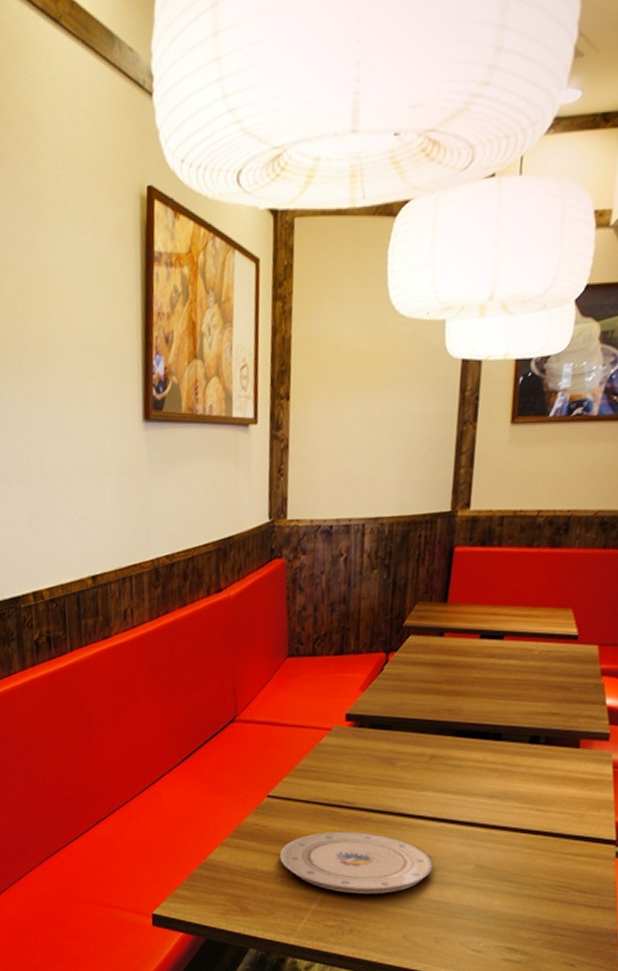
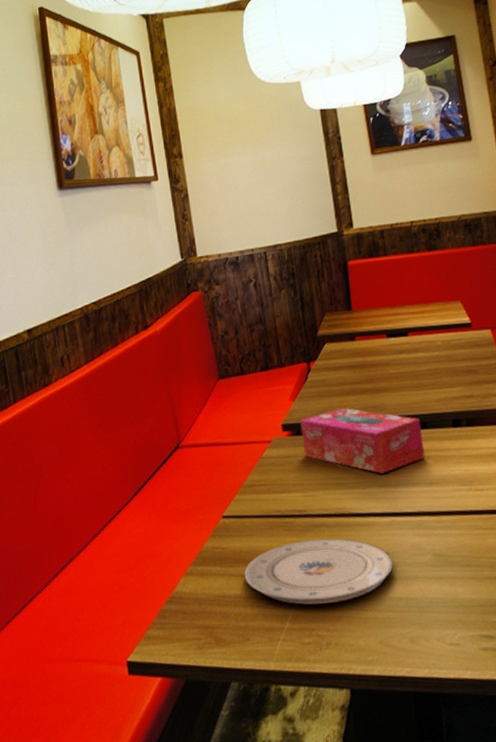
tissue box: none [364,705,495,779] -> present [300,407,425,474]

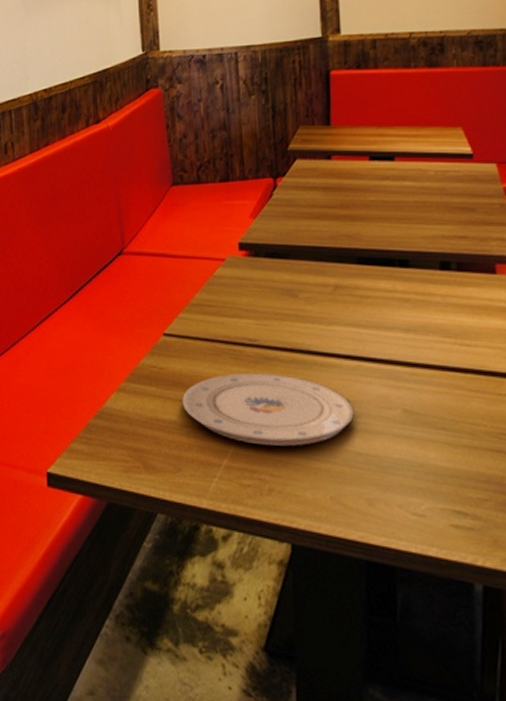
tissue box: present [300,407,425,474] -> none [260,232,403,312]

